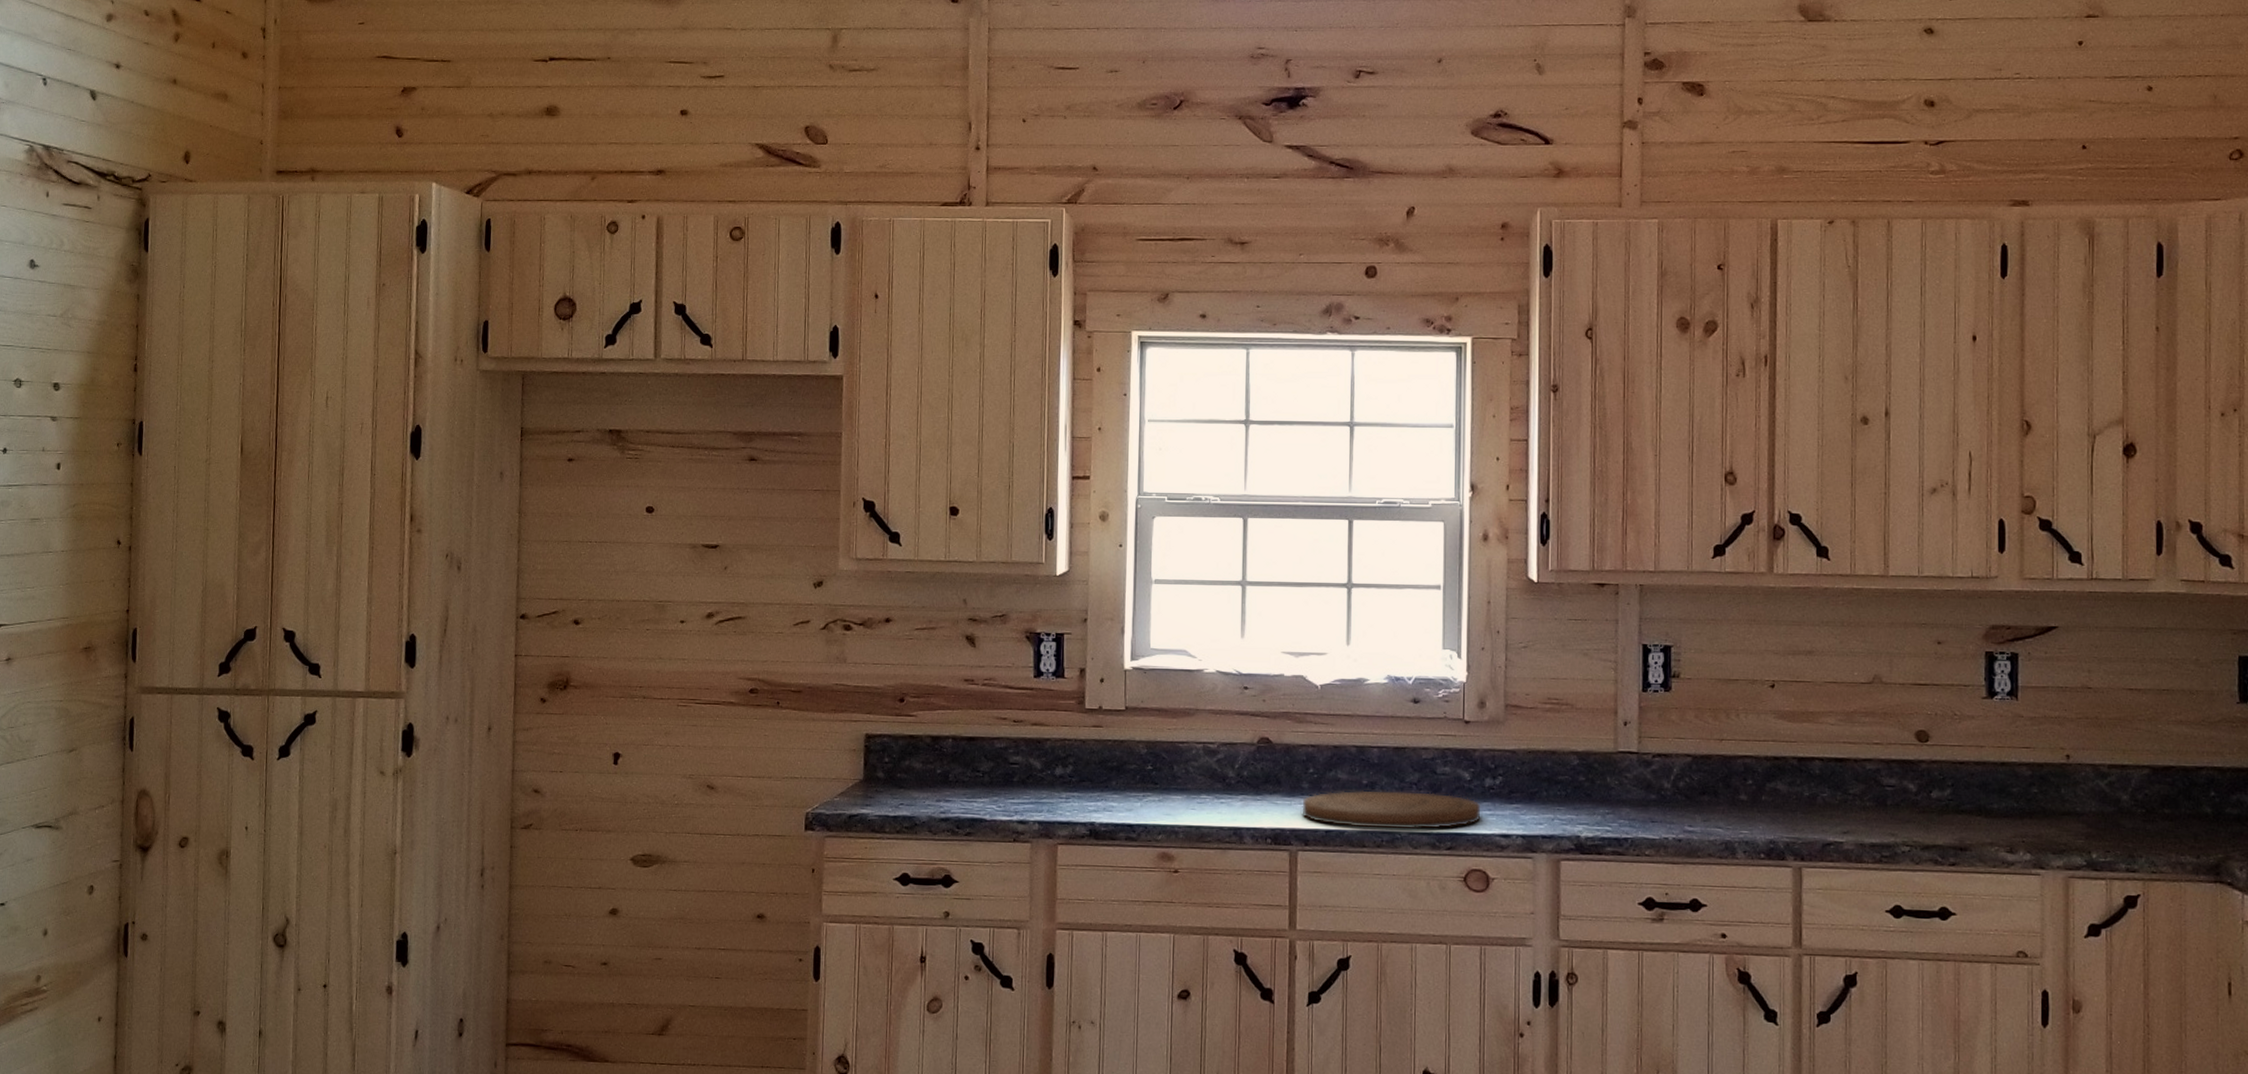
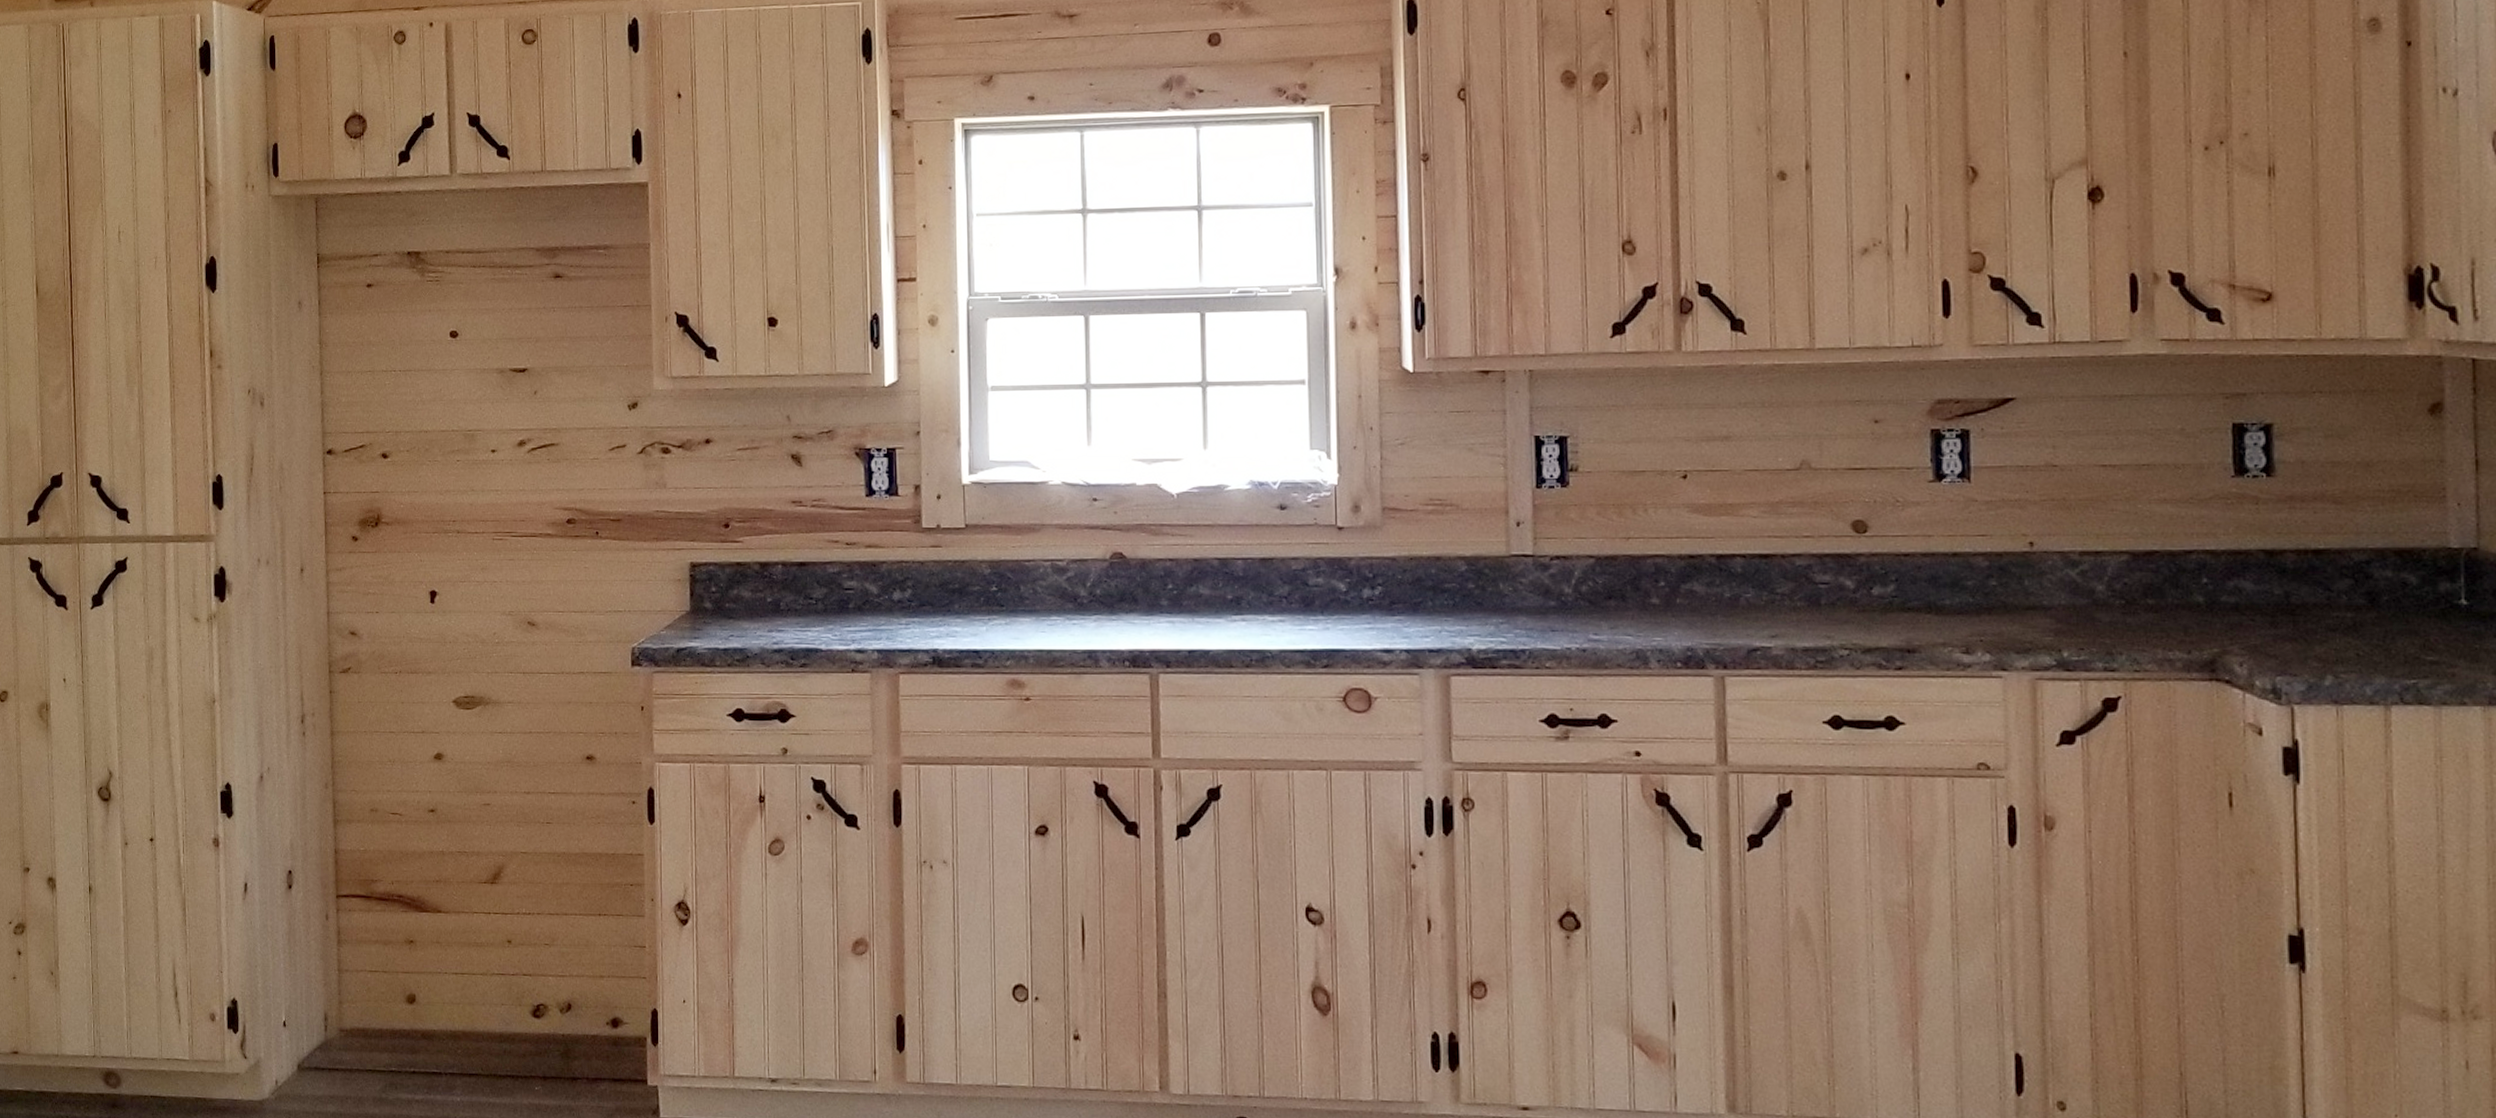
cutting board: present [1302,790,1480,830] -> none [1161,606,1358,647]

